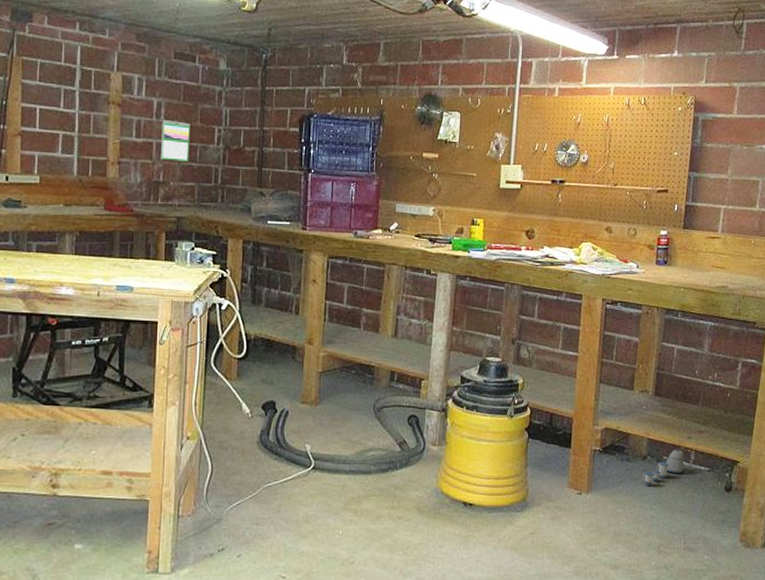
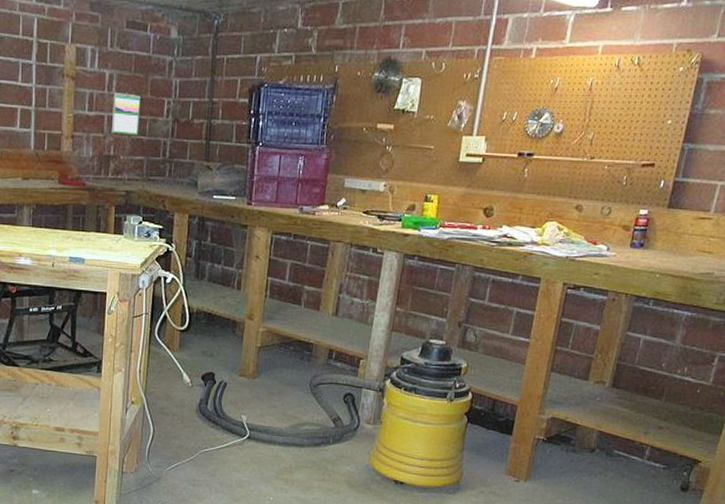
blender: present [642,449,694,485] -> none [587,443,647,478]

